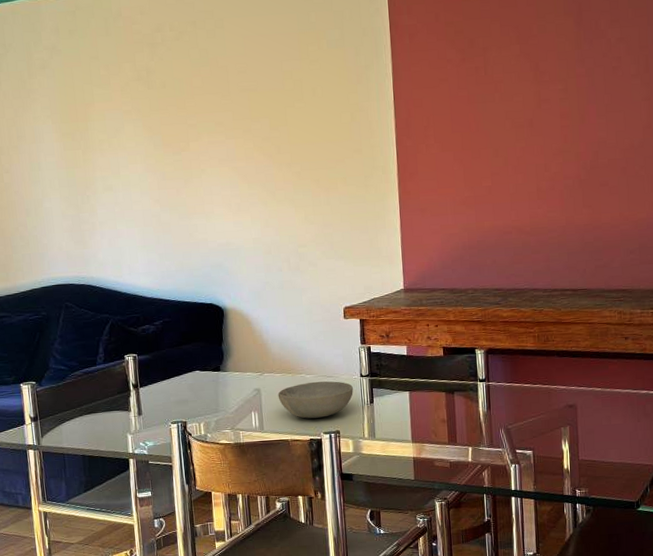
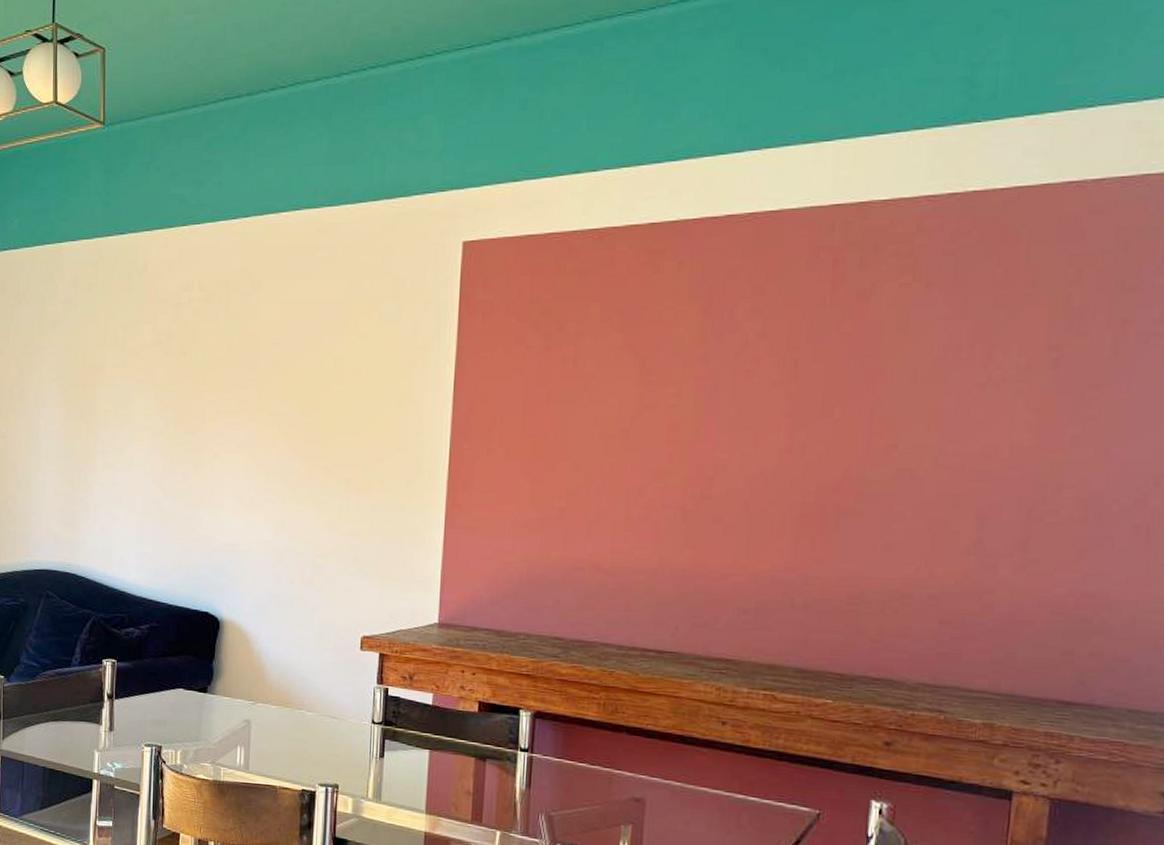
bowl: present [278,381,353,419] -> none [270,721,361,766]

